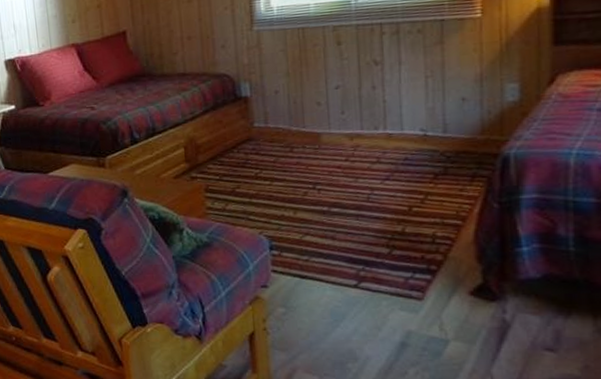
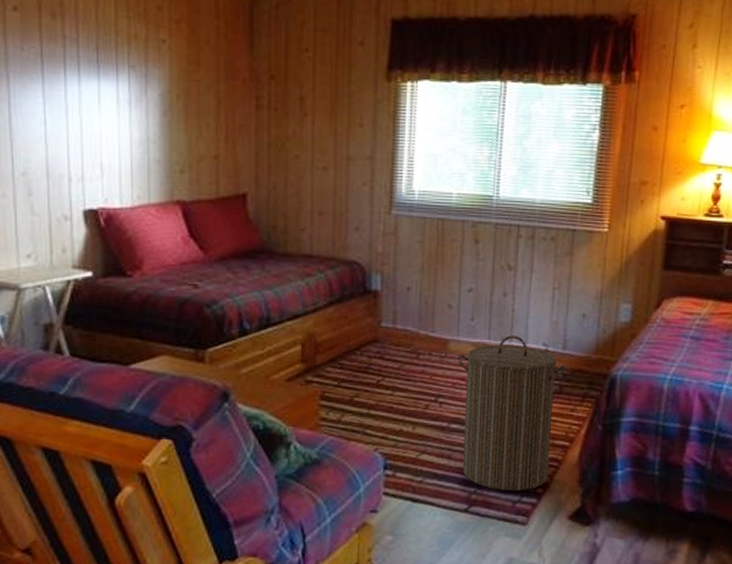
laundry hamper: none [331,124,449,269] -> present [458,336,566,492]

